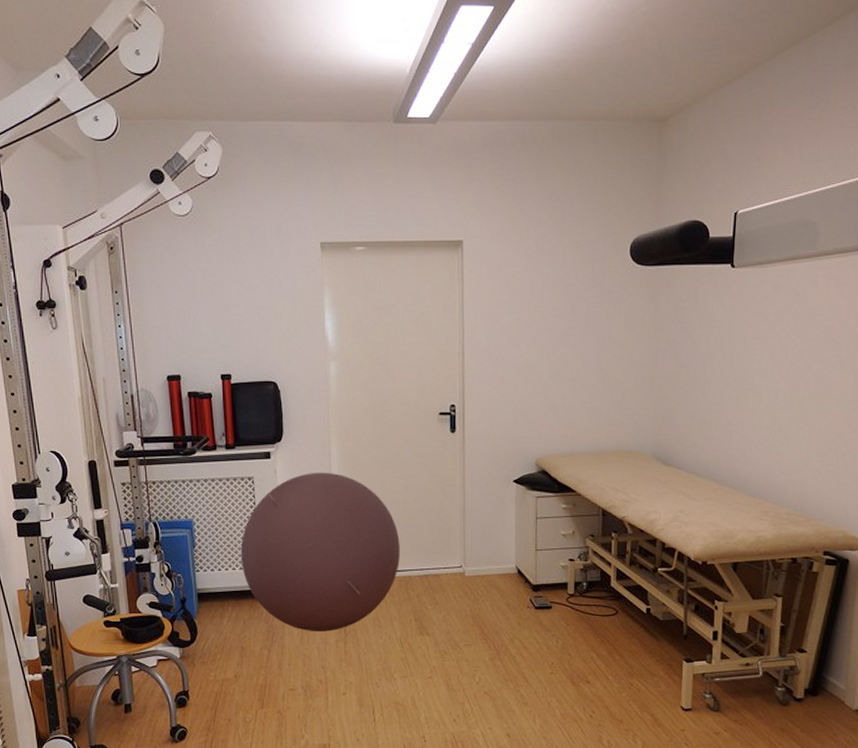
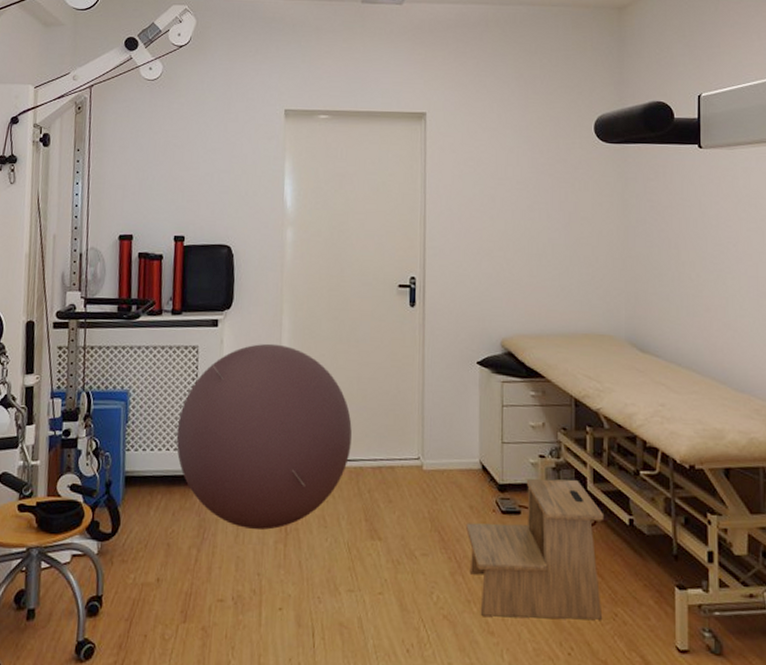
step stool: none [504,578,625,691] -> present [466,478,605,620]

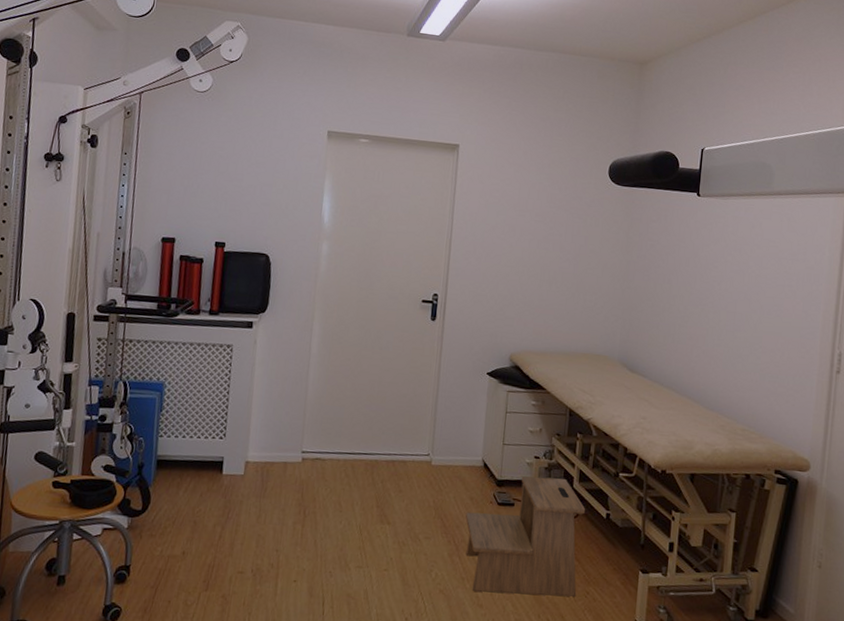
exercise ball: present [176,343,352,530] -> none [207,346,371,512]

